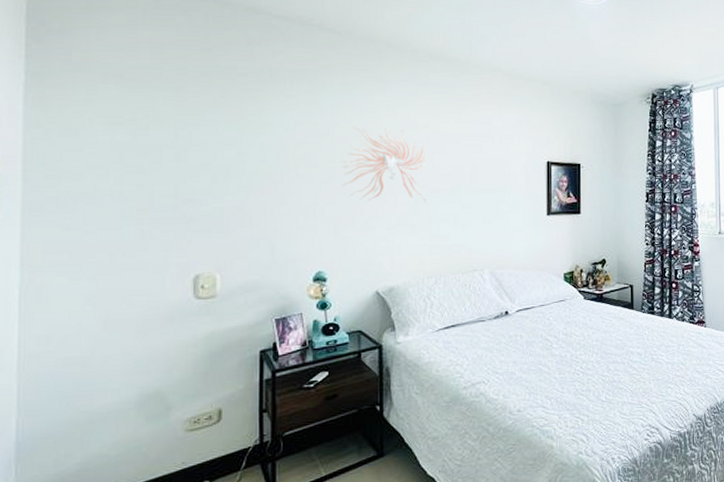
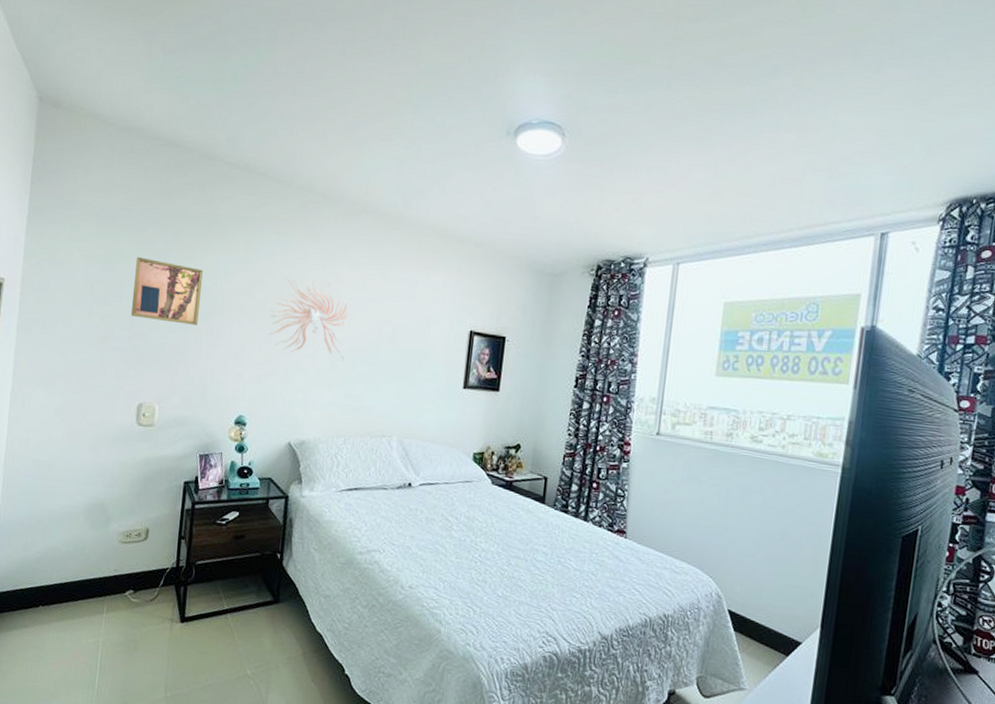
wall art: none [174,118,260,185] -> present [130,256,204,325]

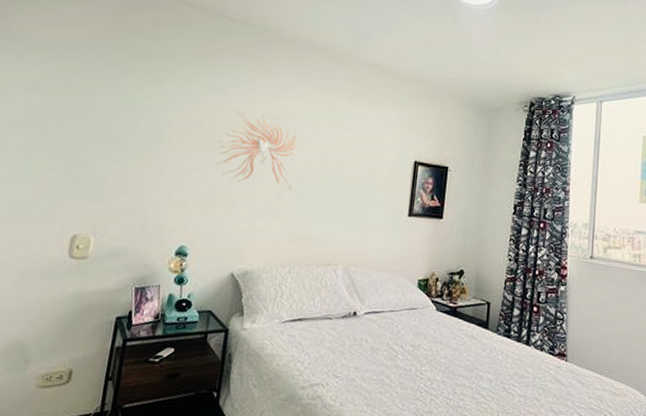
wall art: present [130,256,204,325] -> none [72,87,153,155]

